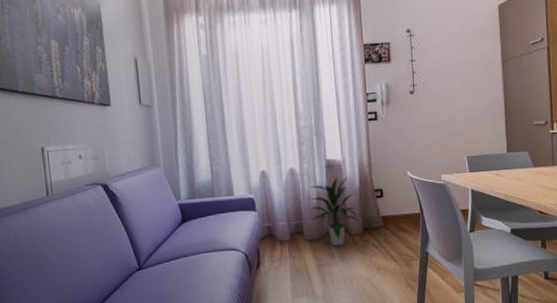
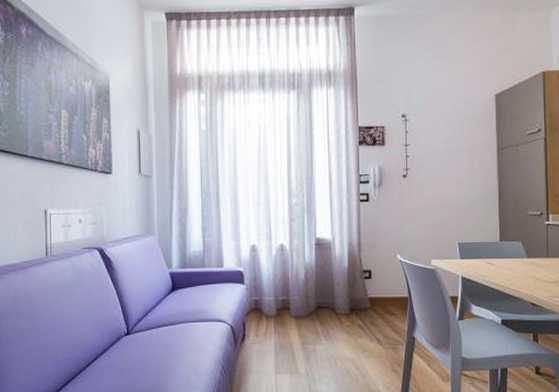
indoor plant: present [309,176,359,247] -> none [297,255,346,325]

